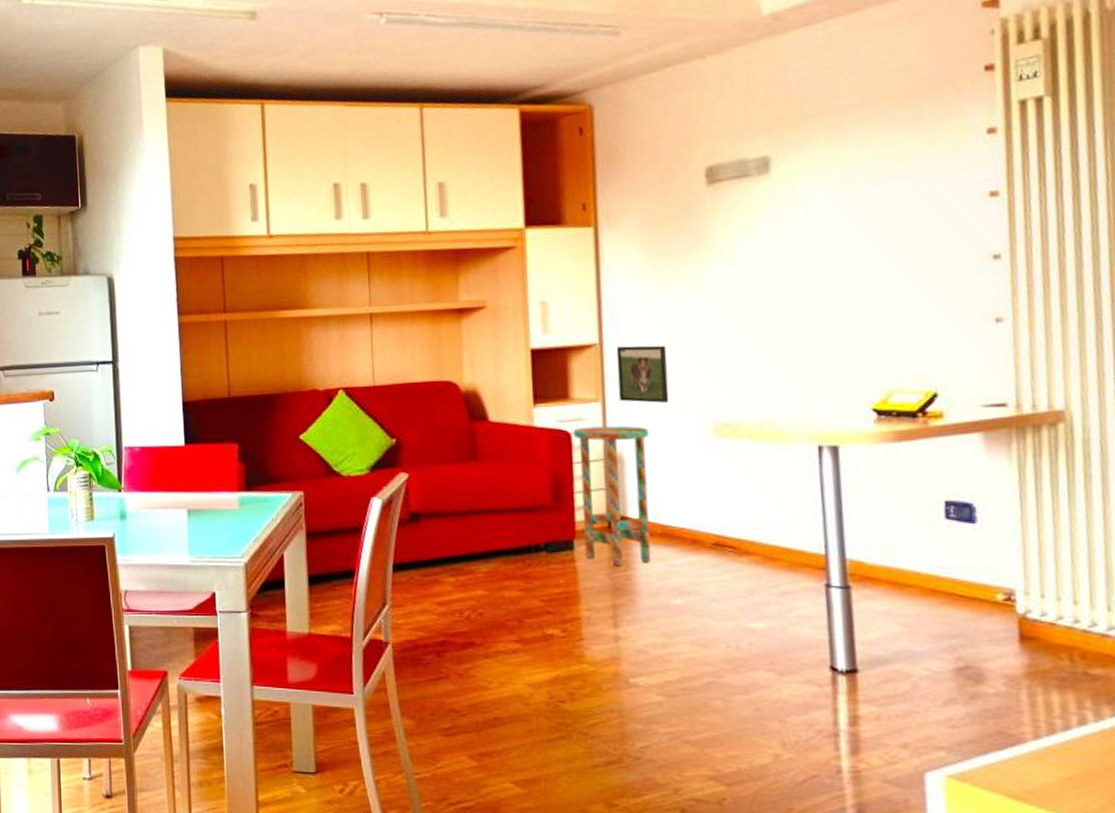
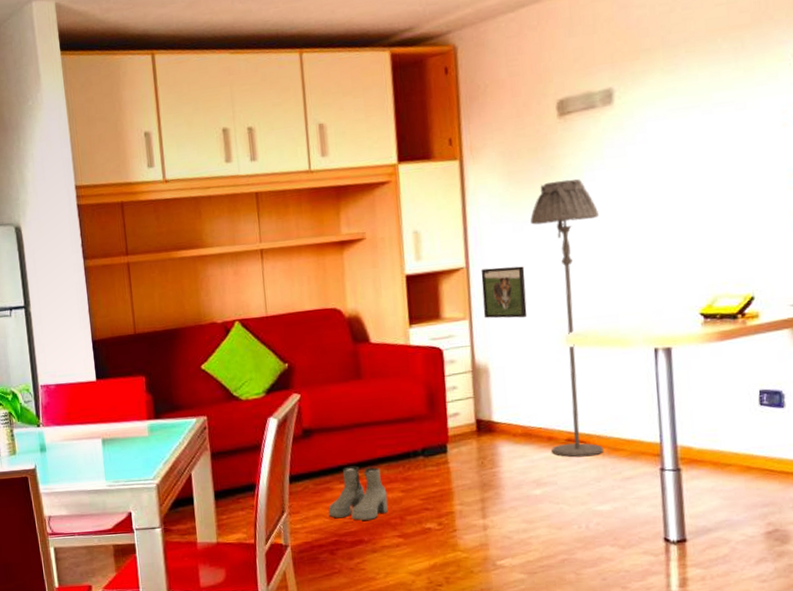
boots: none [436,557,505,620] -> present [328,466,388,521]
side table: present [573,425,652,566] -> none [444,340,514,465]
floor lamp: none [674,253,759,565] -> present [530,179,605,457]

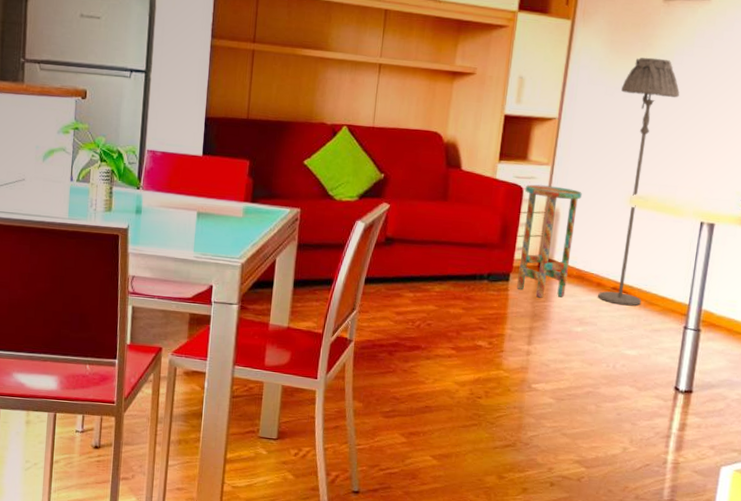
boots: present [328,466,388,521] -> none [394,278,450,330]
side table: none [444,340,514,465] -> present [517,184,582,298]
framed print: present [481,266,528,319] -> none [564,123,608,173]

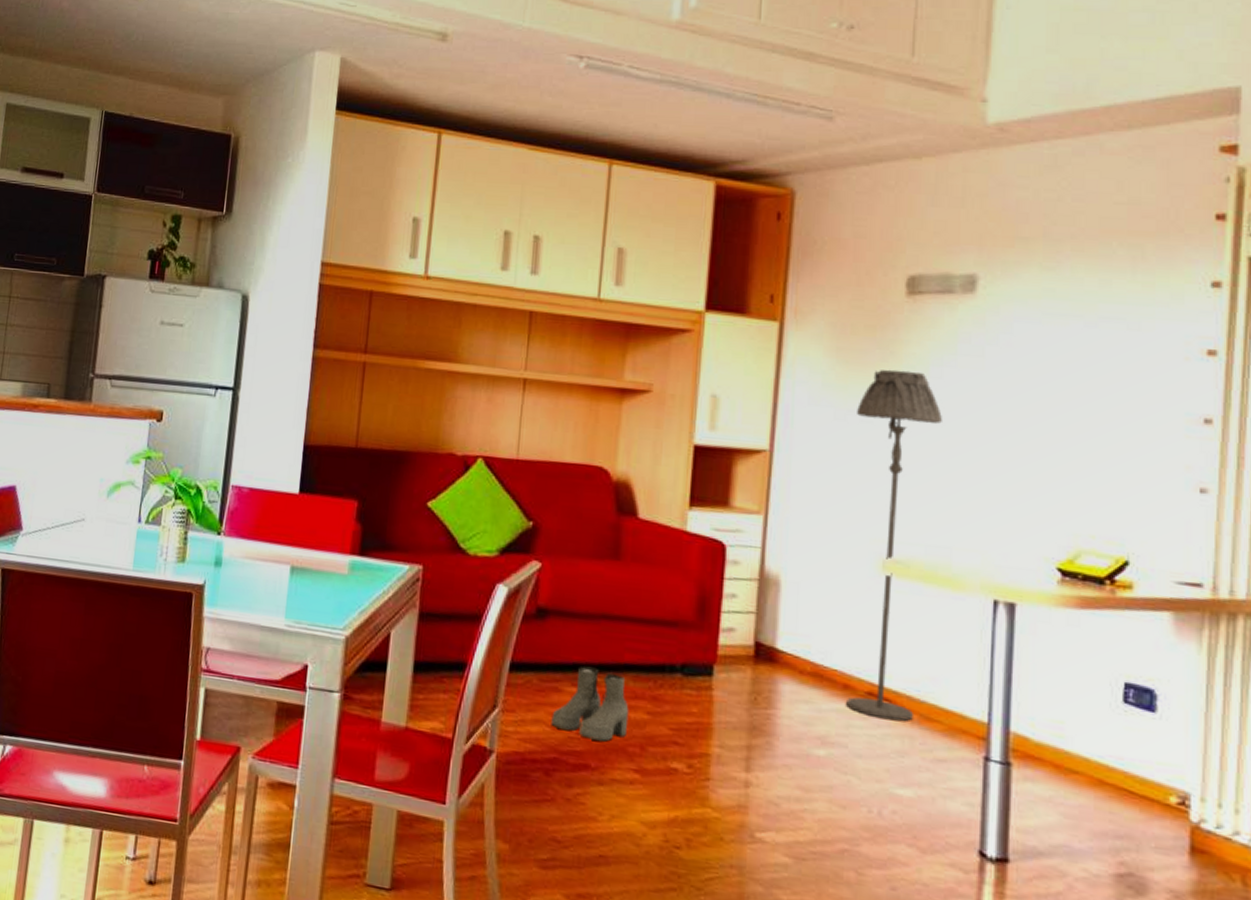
boots: none [394,278,450,330] -> present [551,666,629,742]
side table: present [517,184,582,298] -> none [725,540,811,704]

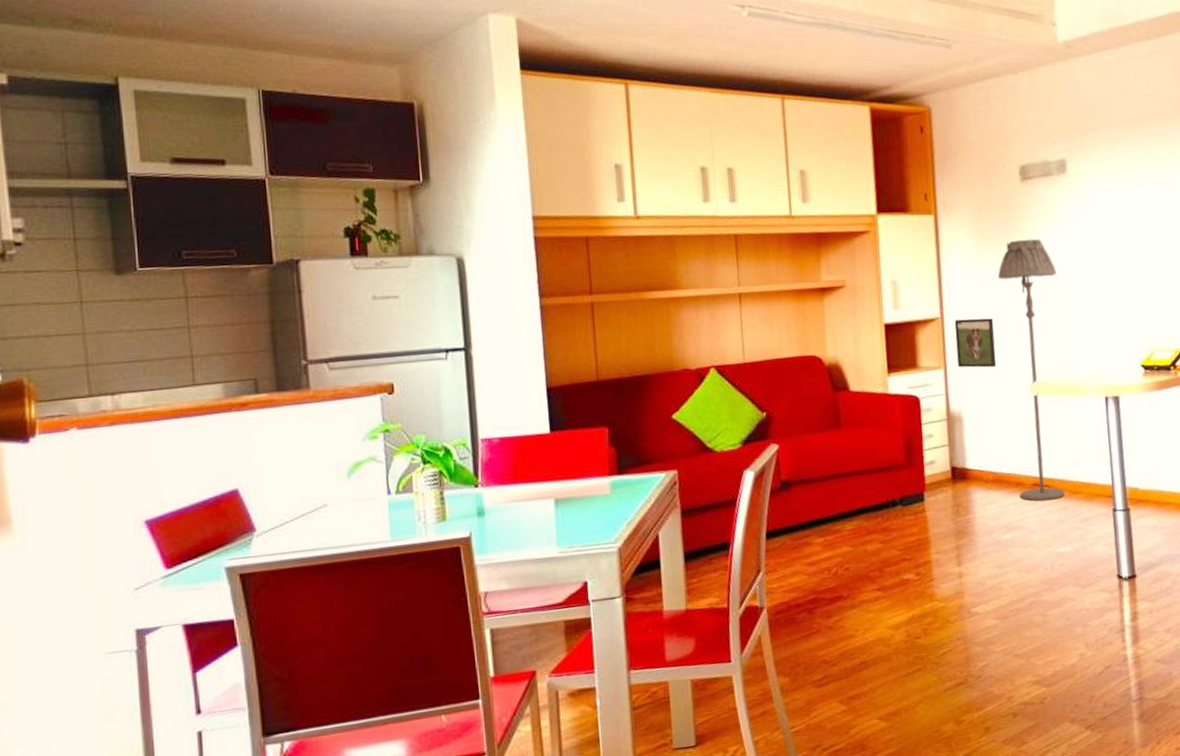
boots: present [551,666,629,742] -> none [806,518,867,576]
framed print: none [783,457,842,527] -> present [954,318,997,368]

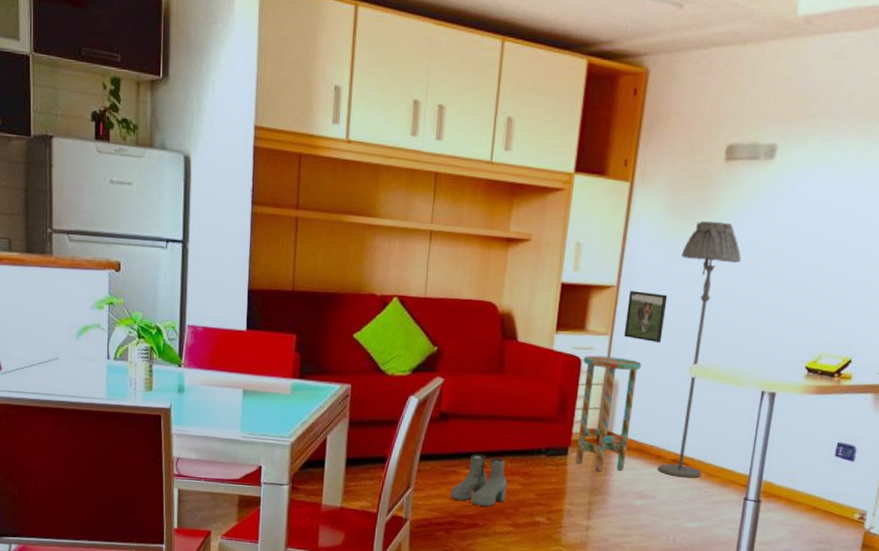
boots: none [806,518,867,576] -> present [450,454,507,507]
side table: none [921,389,986,512] -> present [575,355,642,472]

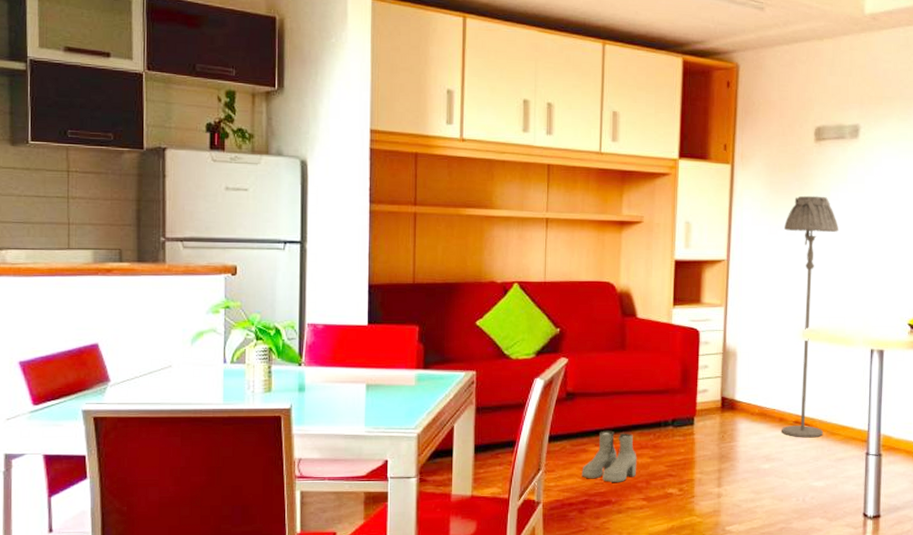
side table: present [575,355,642,472] -> none [701,326,757,439]
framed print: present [623,291,668,343] -> none [737,263,775,310]

